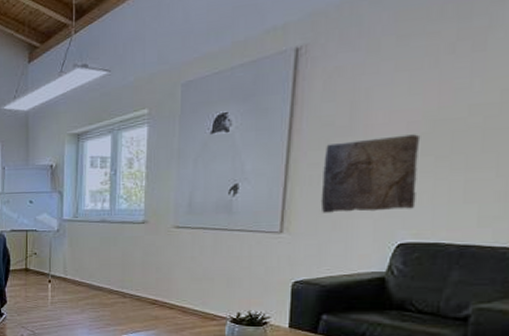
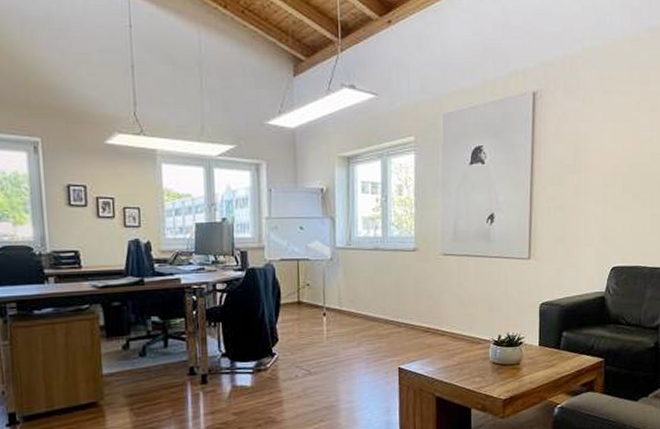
stone relief: present [320,134,421,213] -> none [557,175,622,241]

